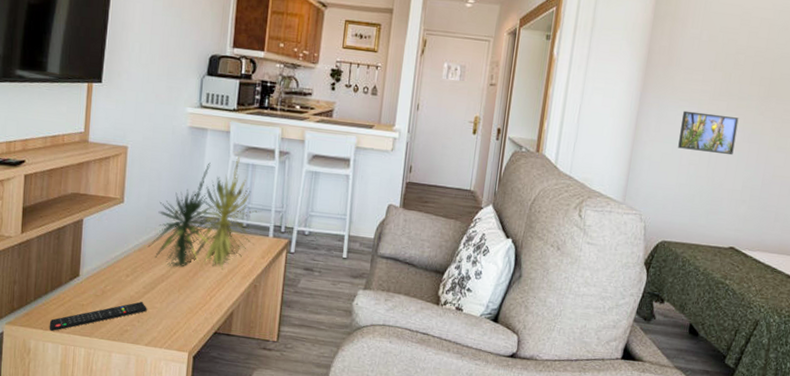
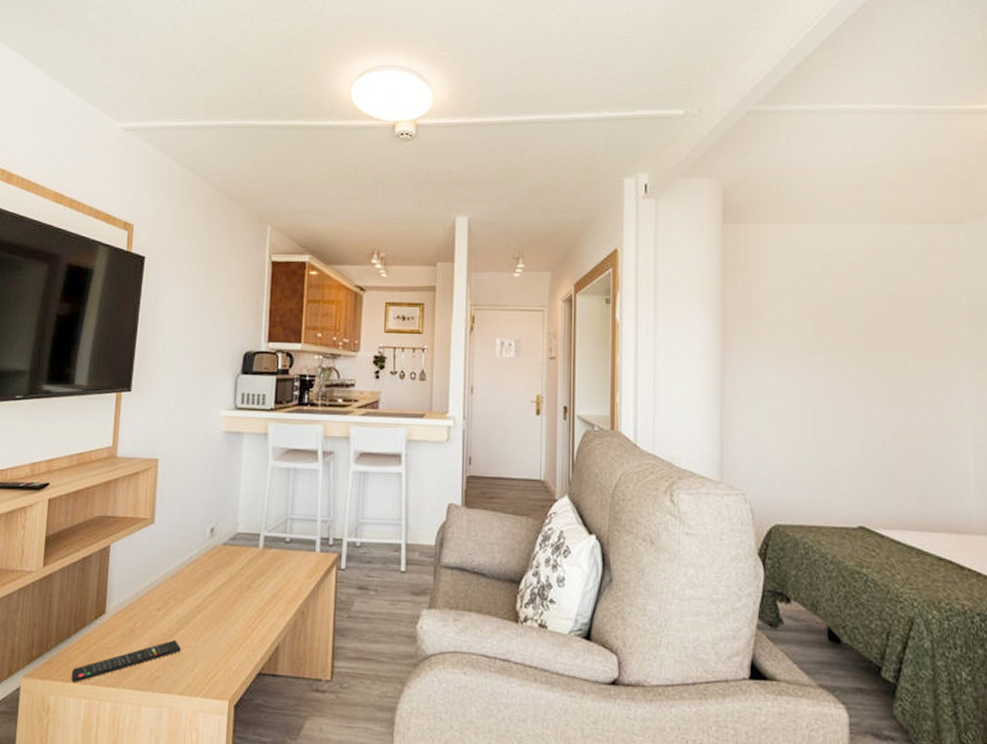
plant: present [147,155,262,270] -> none [180,460,306,596]
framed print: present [678,110,739,156] -> none [774,369,841,416]

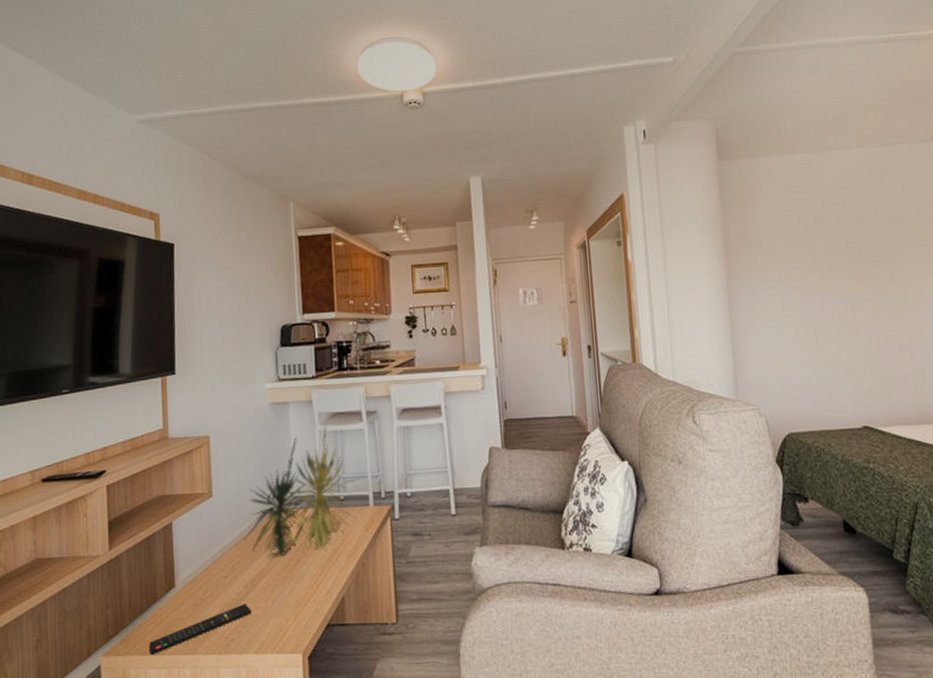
plant: none [180,460,306,596] -> present [243,424,358,559]

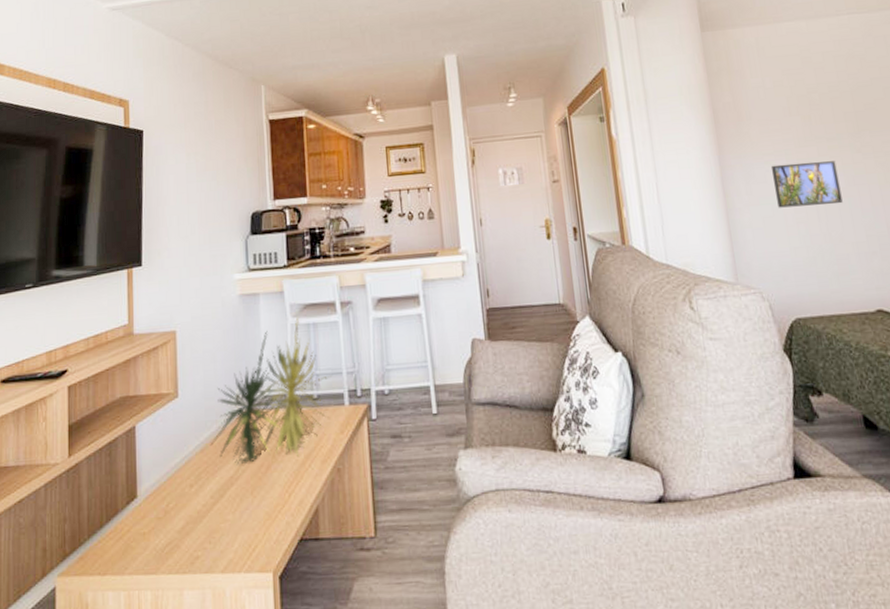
remote control: present [148,604,252,656] -> none [107,516,218,576]
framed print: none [776,287,840,331] -> present [771,160,843,208]

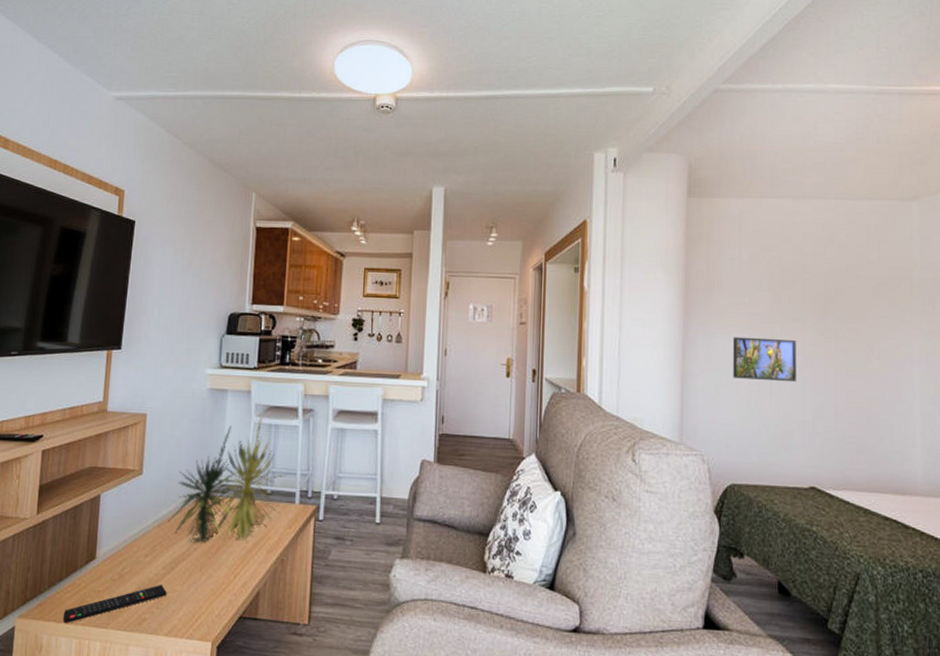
remote control: none [107,516,218,576] -> present [62,585,167,624]

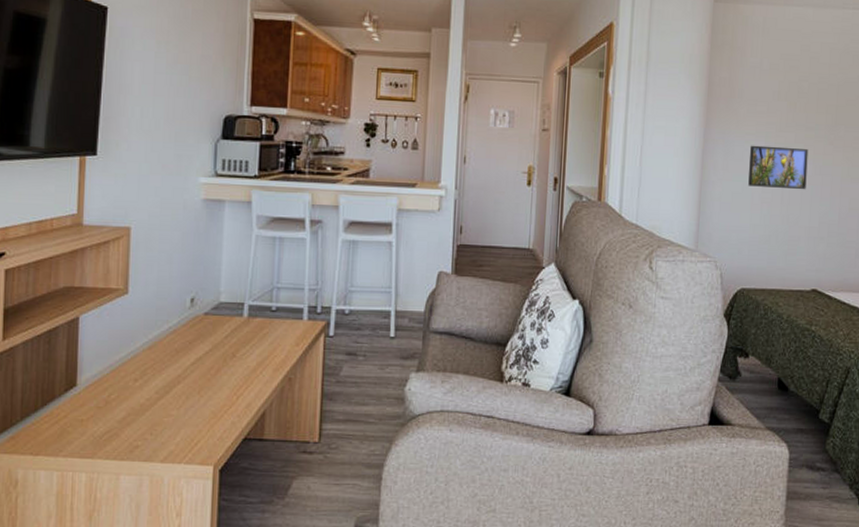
remote control: present [62,585,167,624] -> none [40,410,161,457]
plant: present [167,416,286,544] -> none [159,228,293,366]

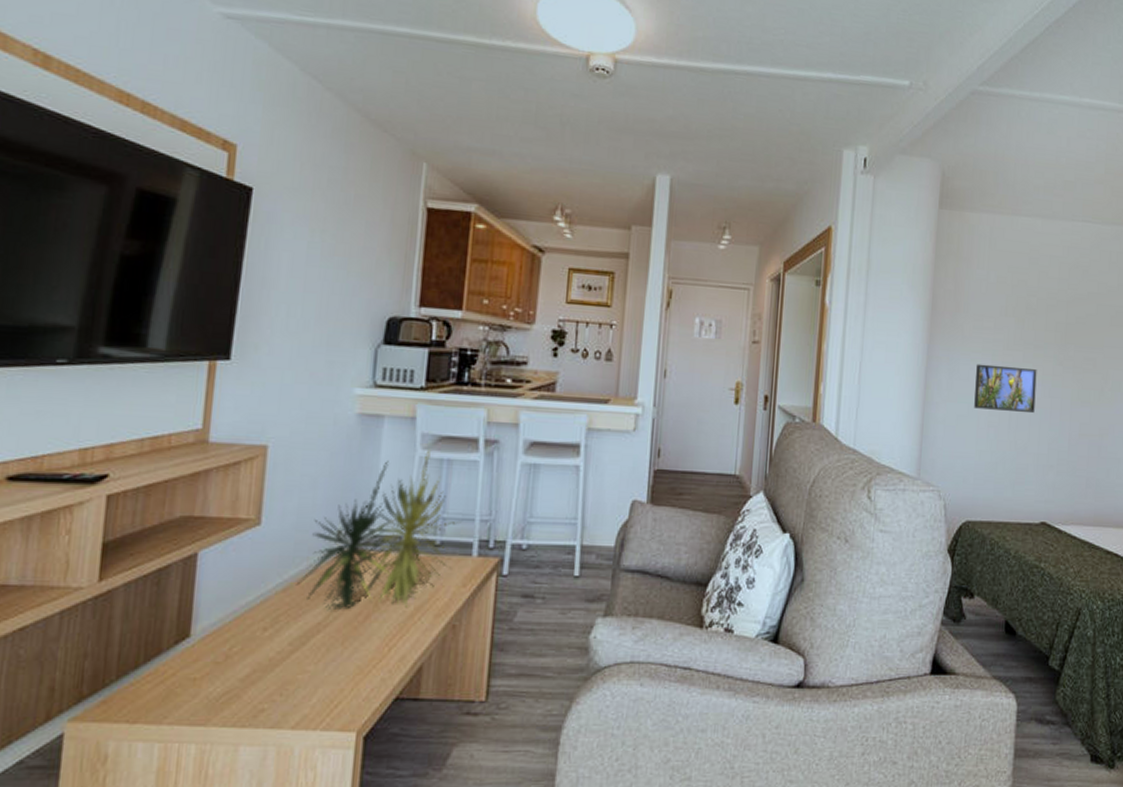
plant: none [159,228,293,366] -> present [295,448,461,611]

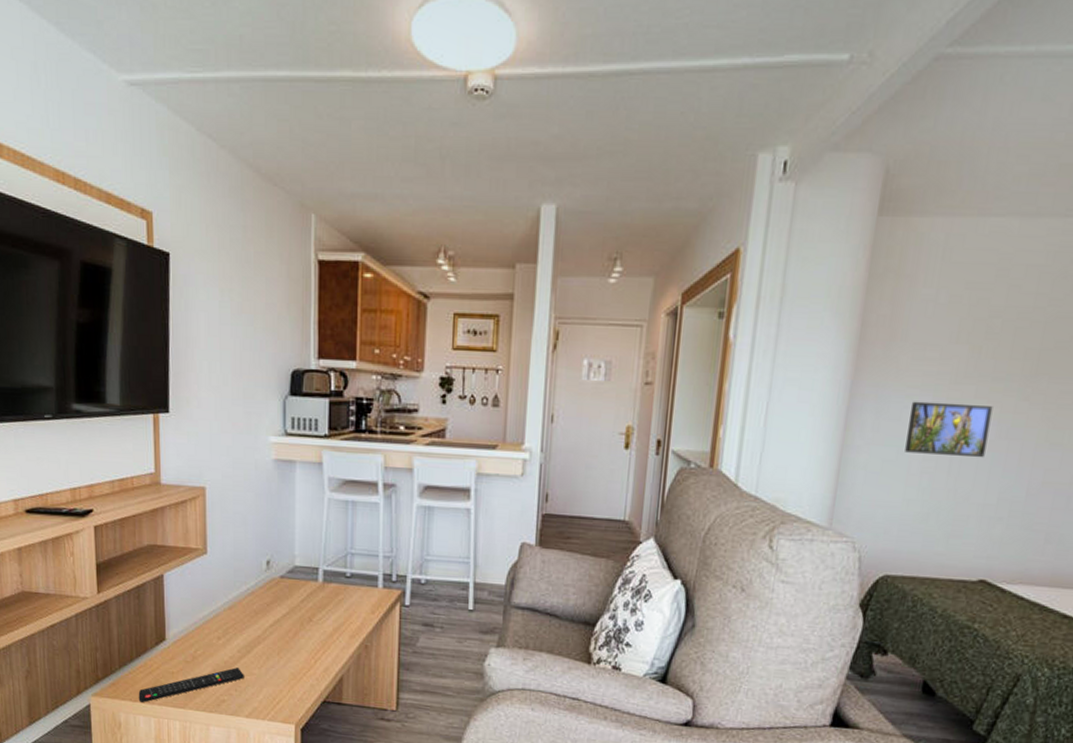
remote control: none [139,665,295,725] -> present [138,667,244,703]
plant: present [295,448,461,611] -> none [238,491,367,628]

